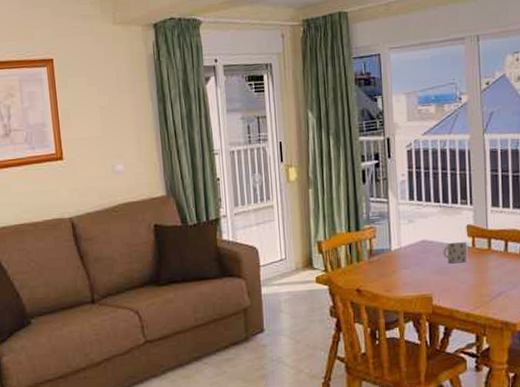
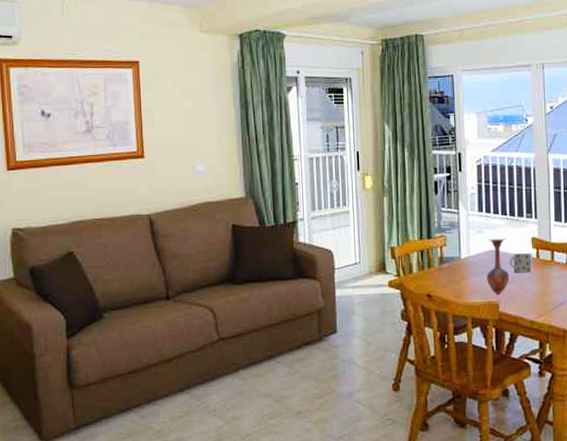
vase: none [419,227,443,287] -> present [487,238,510,295]

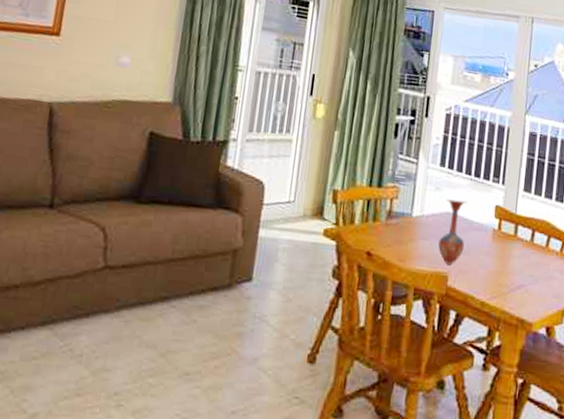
mug: present [509,253,532,273] -> none [466,221,493,245]

